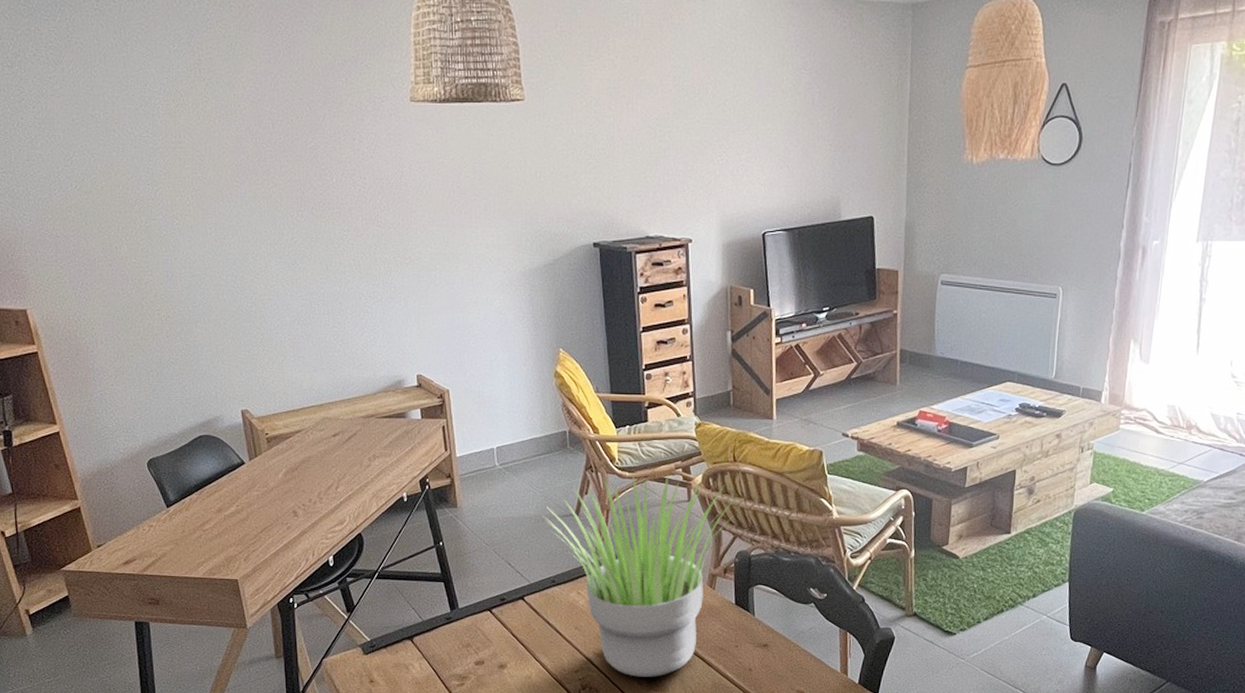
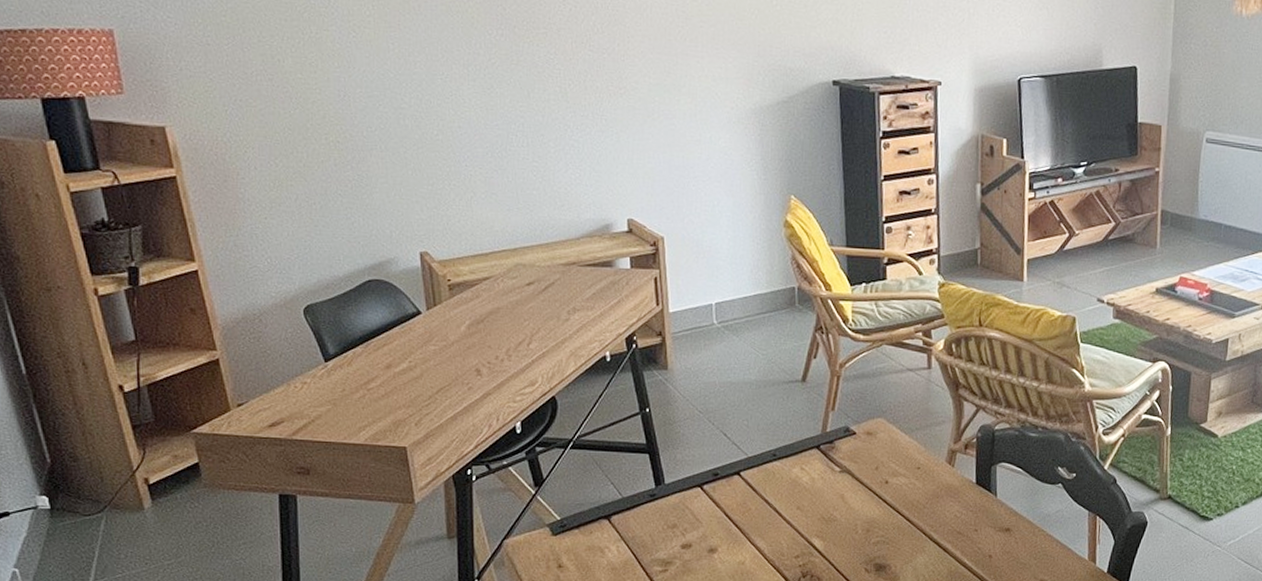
potted plant: present [543,474,736,677] -> none [765,337,981,564]

